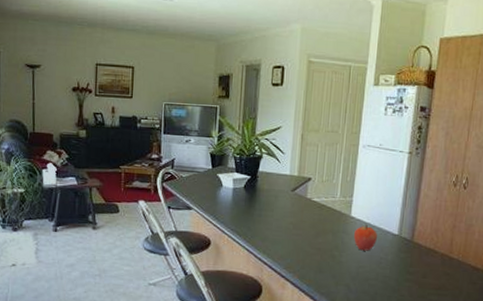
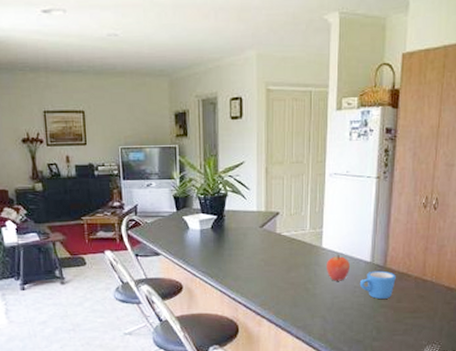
mug: none [385,243,423,273] -> present [359,270,396,299]

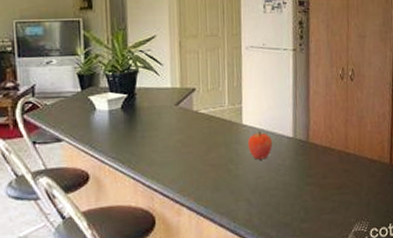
mug: present [359,270,396,299] -> none [283,146,320,176]

